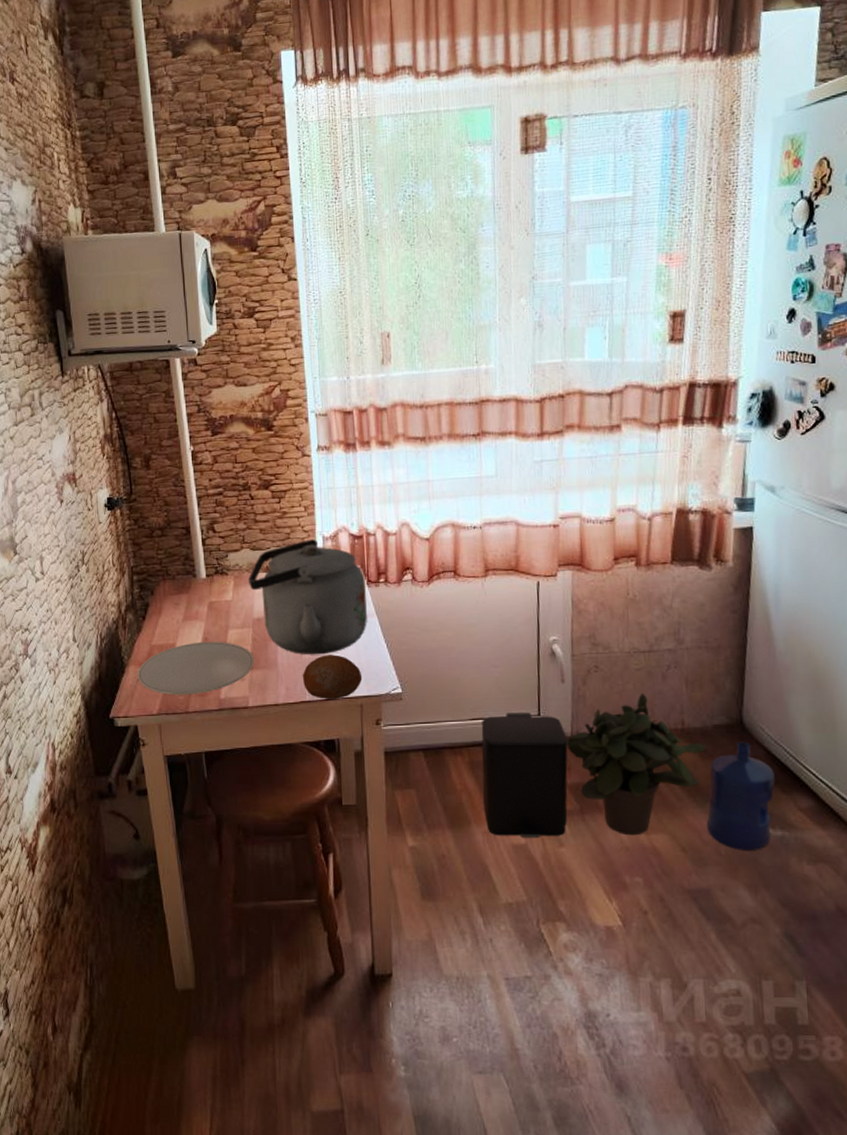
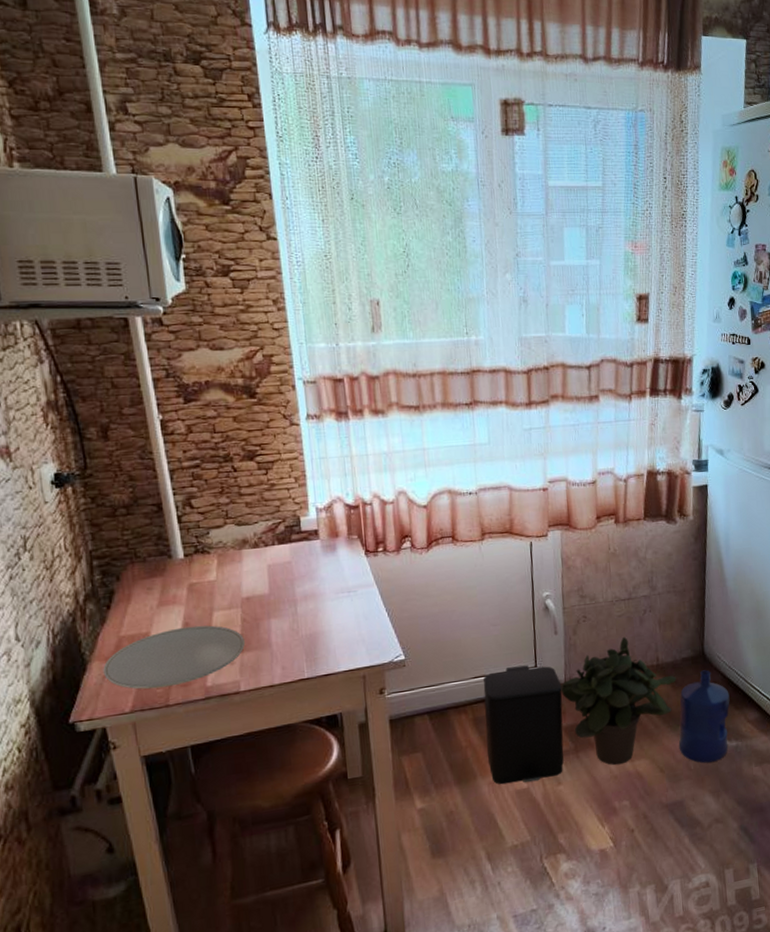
kettle: present [247,539,367,655] -> none [233,511,367,631]
bread: present [302,654,363,700] -> none [299,628,364,675]

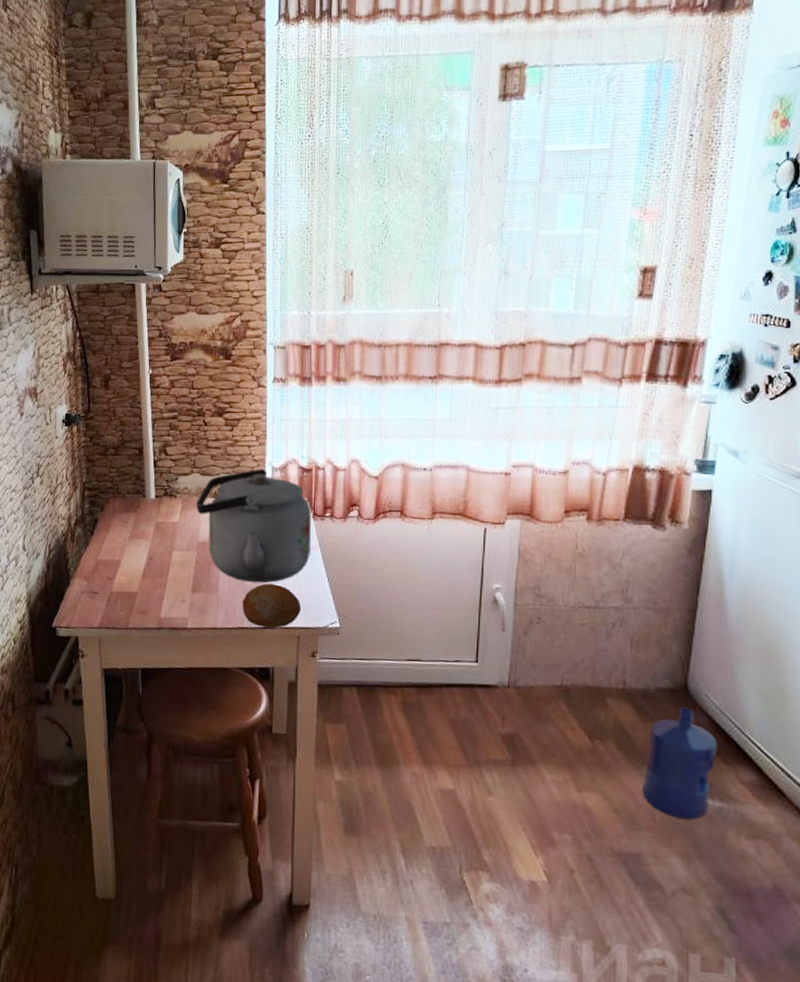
plate: present [103,625,245,690] -> none [82,560,196,612]
kettle: none [233,511,367,631] -> present [195,469,311,583]
bread: none [299,628,364,675] -> present [242,583,302,629]
pedal bin: present [482,665,564,785] -> none [413,657,504,786]
potted plant: present [560,636,676,765] -> none [502,648,646,792]

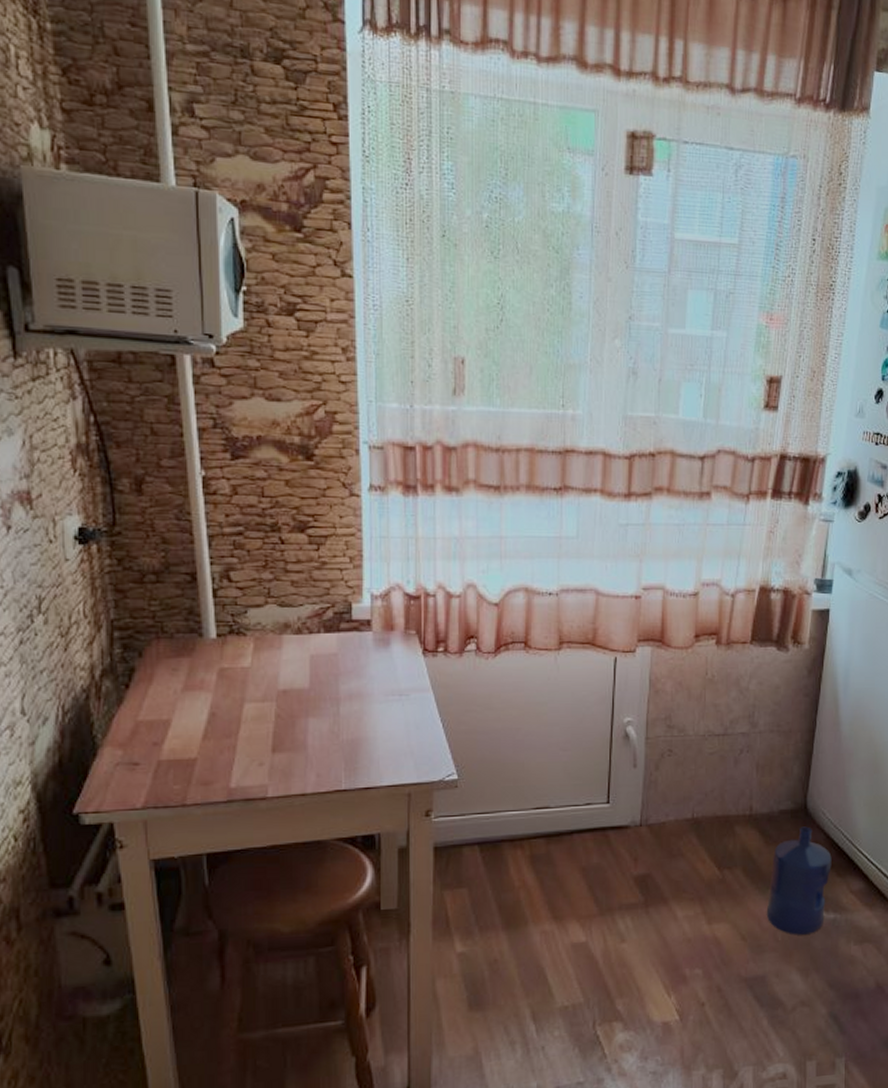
kettle: present [195,469,311,583] -> none [272,597,421,736]
bread: present [242,583,302,629] -> none [337,735,412,789]

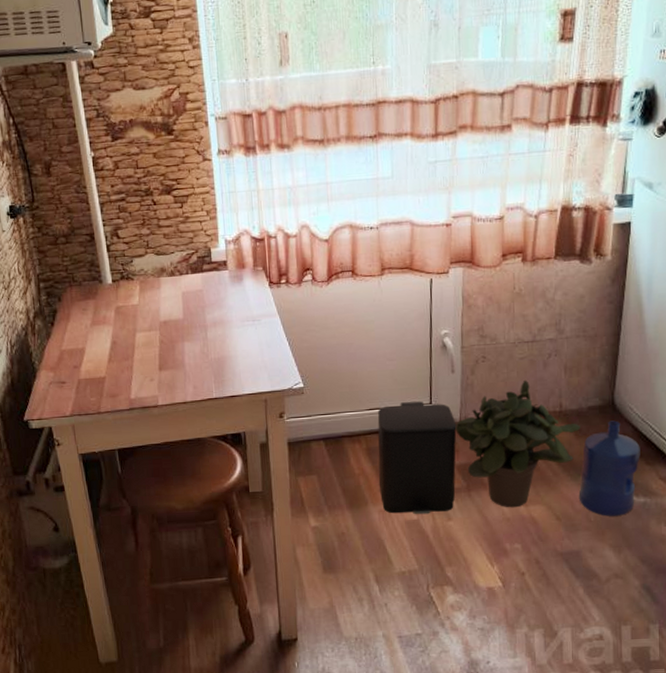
pedal bin: none [542,800,636,936] -> present [377,401,457,515]
potted plant: none [635,778,771,927] -> present [455,379,580,508]

